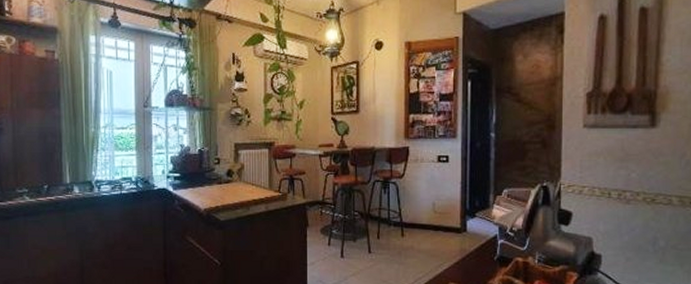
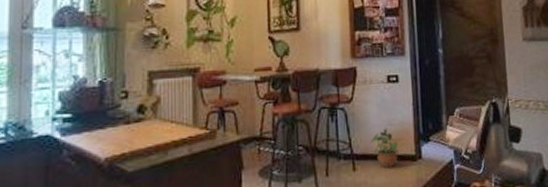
potted plant: none [419,203,444,237] -> present [371,129,399,169]

